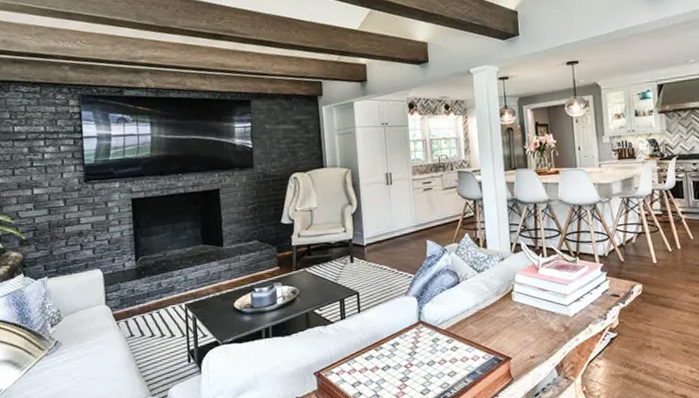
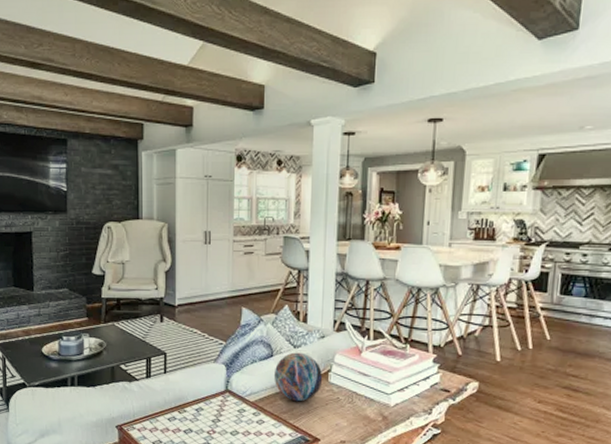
decorative orb: none [462,276,507,324] -> present [273,352,323,402]

